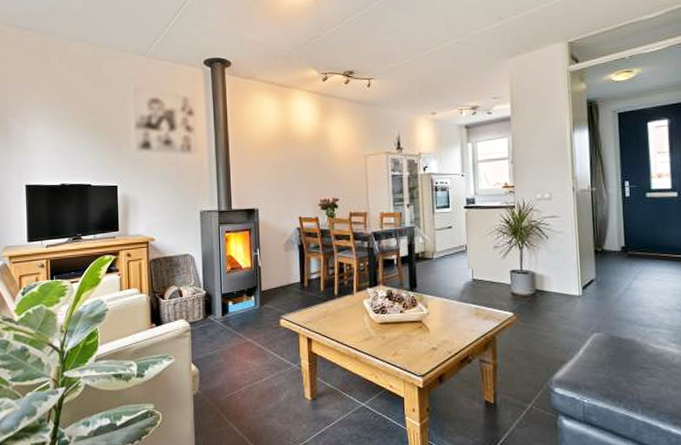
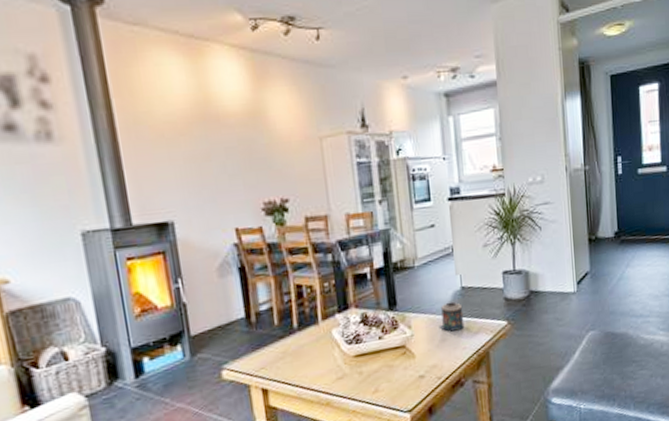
candle: none [451,290,474,315] -> present [439,301,465,332]

